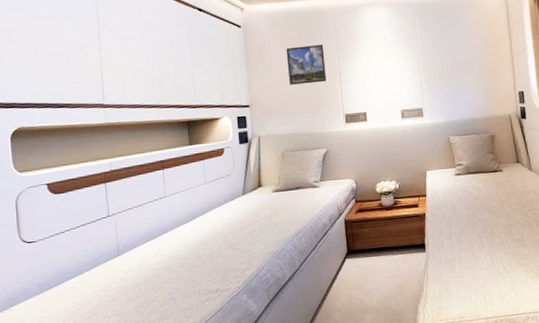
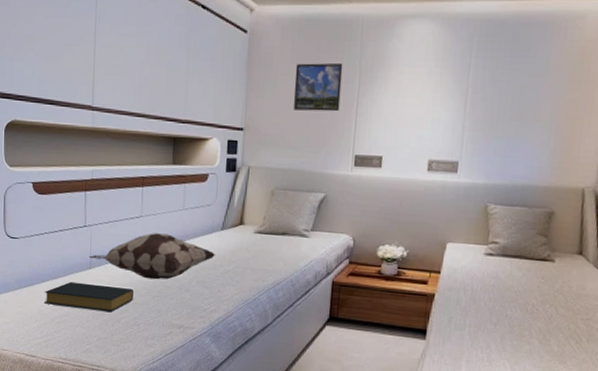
hardback book: none [71,266,166,301] -> present [45,281,133,312]
decorative pillow: none [115,208,240,254] -> present [88,233,215,280]

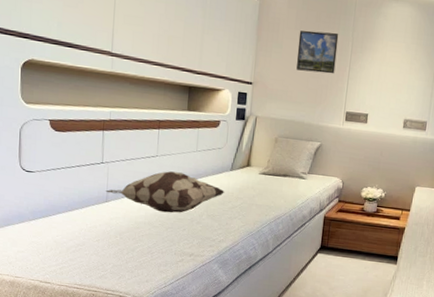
hardback book: present [45,281,133,312] -> none [60,213,148,241]

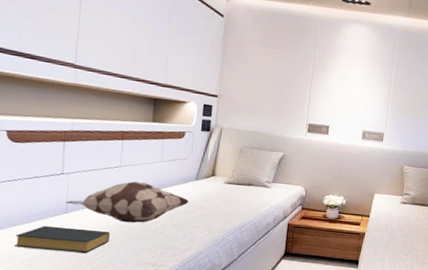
hardback book: none [60,213,148,241] -> present [15,225,110,253]
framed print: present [296,30,339,74] -> none [261,47,301,89]

